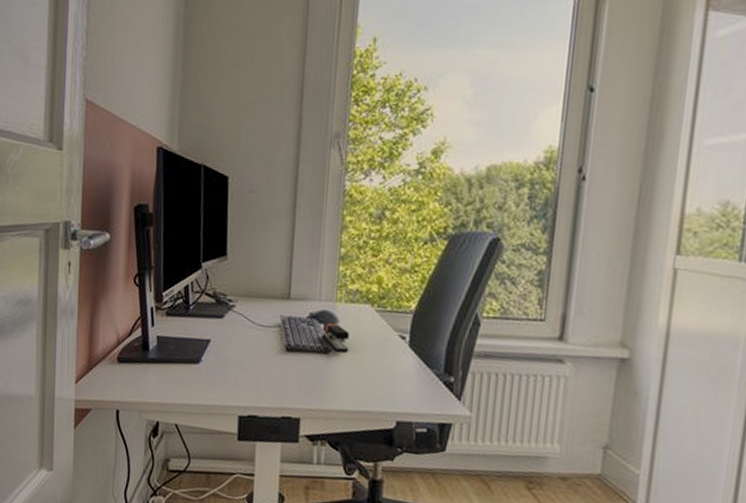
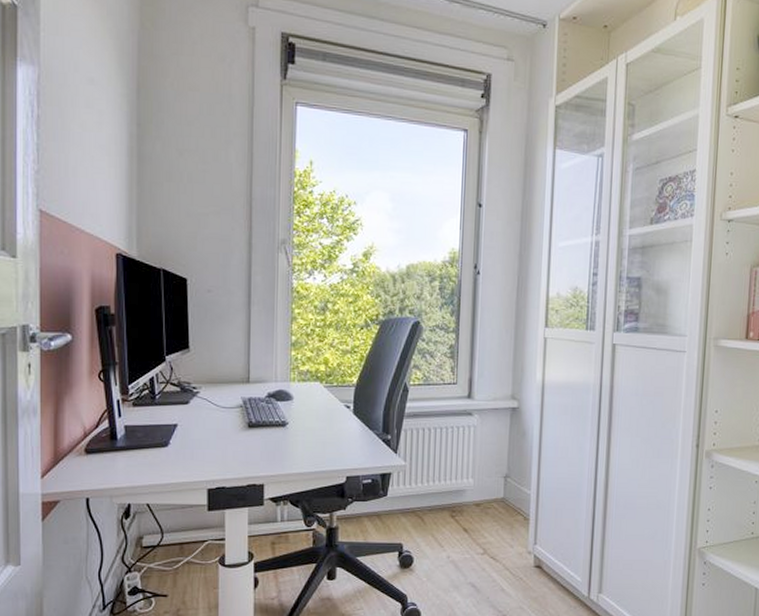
stapler: present [322,321,349,352] -> none [279,399,304,424]

